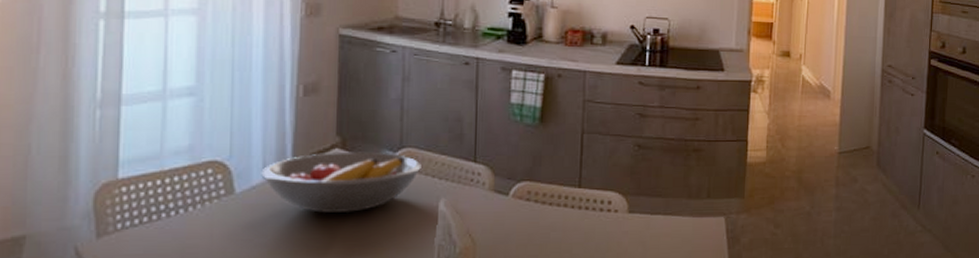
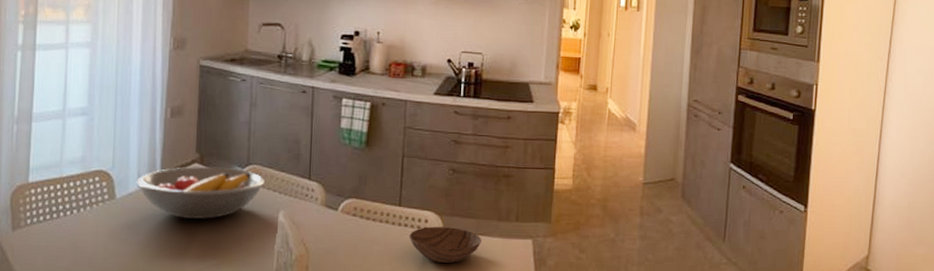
bowl: none [590,208,671,247] -> present [409,226,482,263]

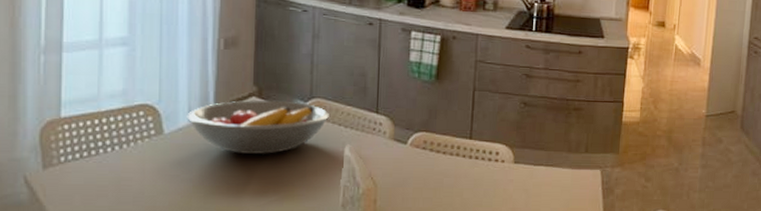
bowl: present [409,226,482,263] -> none [479,159,553,194]

